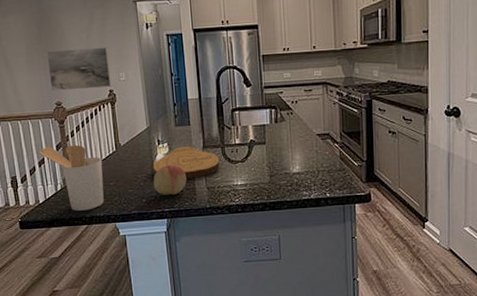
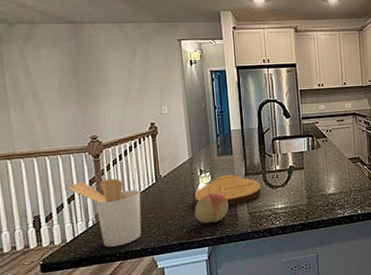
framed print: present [46,47,112,92] -> none [82,81,153,126]

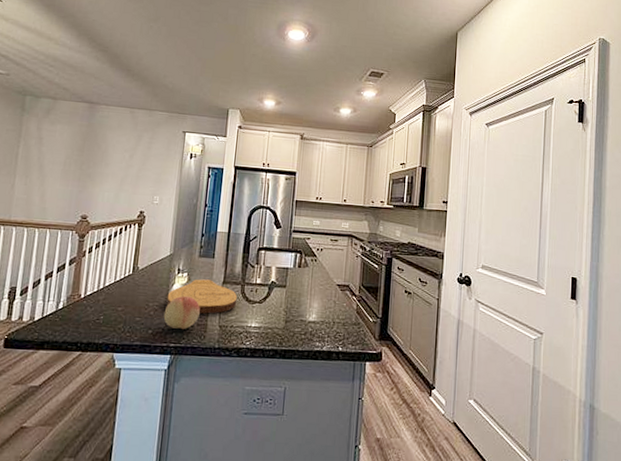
utensil holder: present [68,178,142,247] -> none [49,259,115,335]

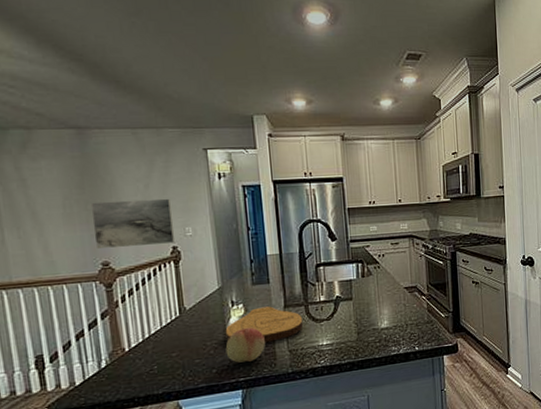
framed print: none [80,163,148,208] -> present [90,198,176,250]

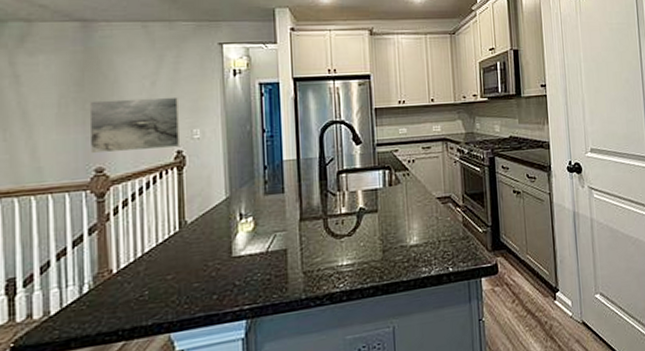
cutting board: present [225,306,303,343] -> none [230,219,321,263]
fruit: present [225,327,265,363] -> none [229,244,276,287]

